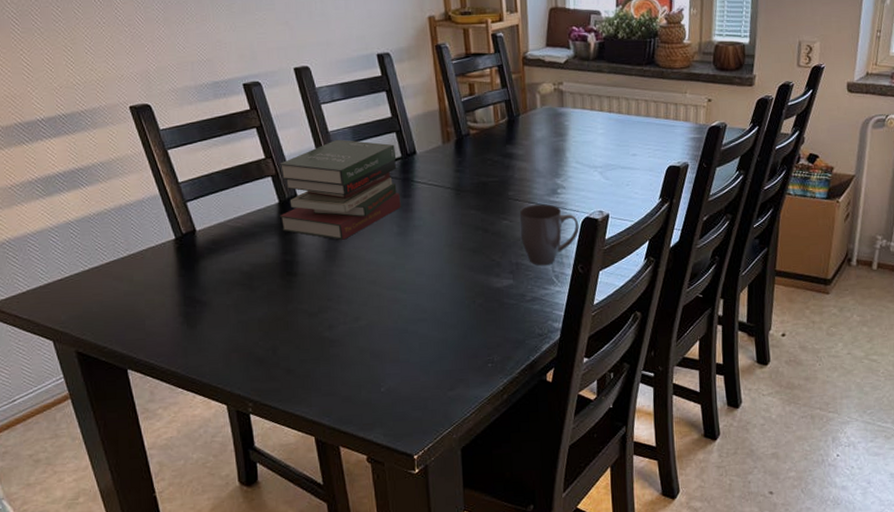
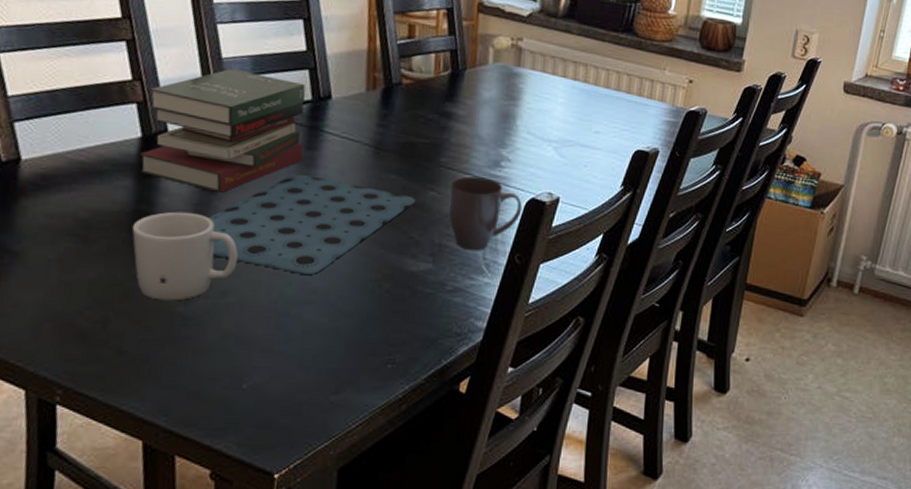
mug: none [282,258,363,329] -> present [131,211,238,301]
placemat: none [337,218,494,298] -> present [208,174,416,275]

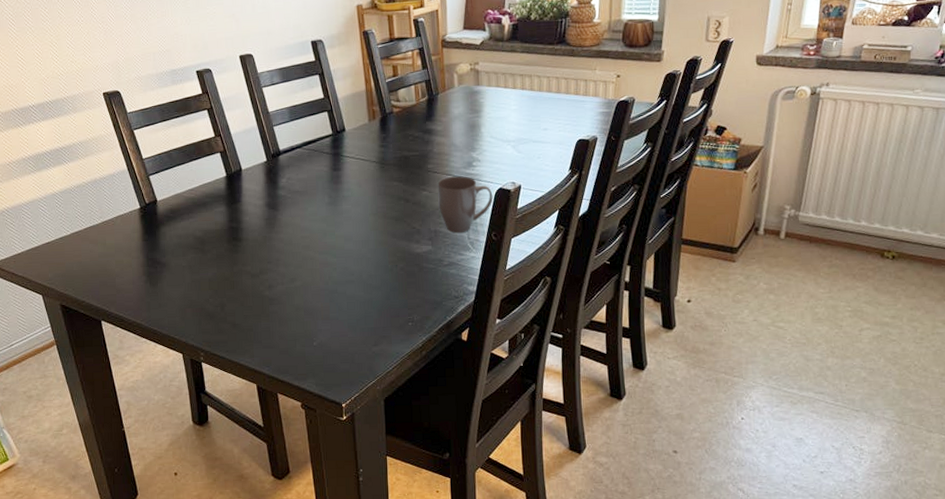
mug: present [131,211,238,301] -> none [229,225,299,288]
books: present [140,68,306,193] -> none [227,118,332,209]
placemat: present [208,174,416,275] -> none [276,189,414,262]

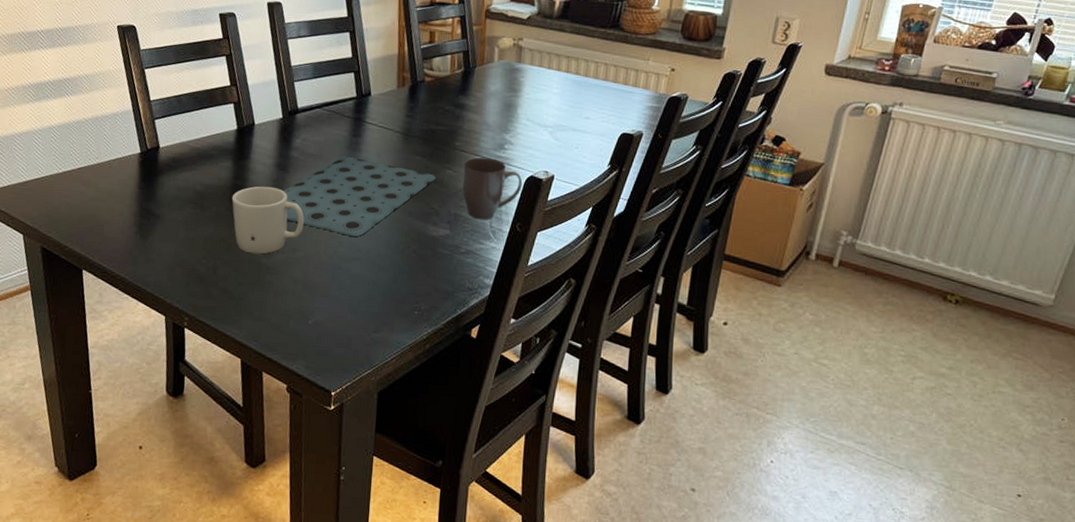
mug: none [229,225,299,288] -> present [231,186,305,255]
placemat: none [276,189,414,262] -> present [283,156,436,237]

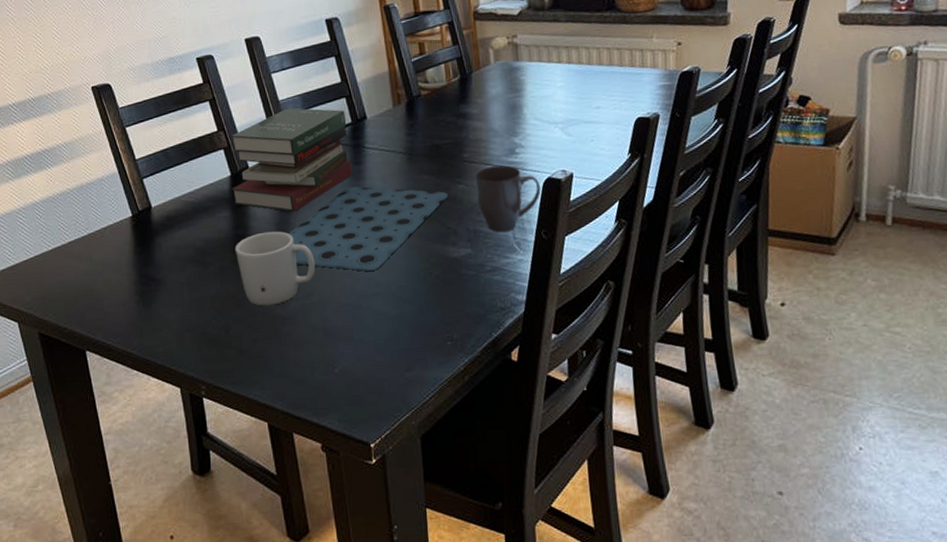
books: none [237,74,352,171] -> present [231,107,352,212]

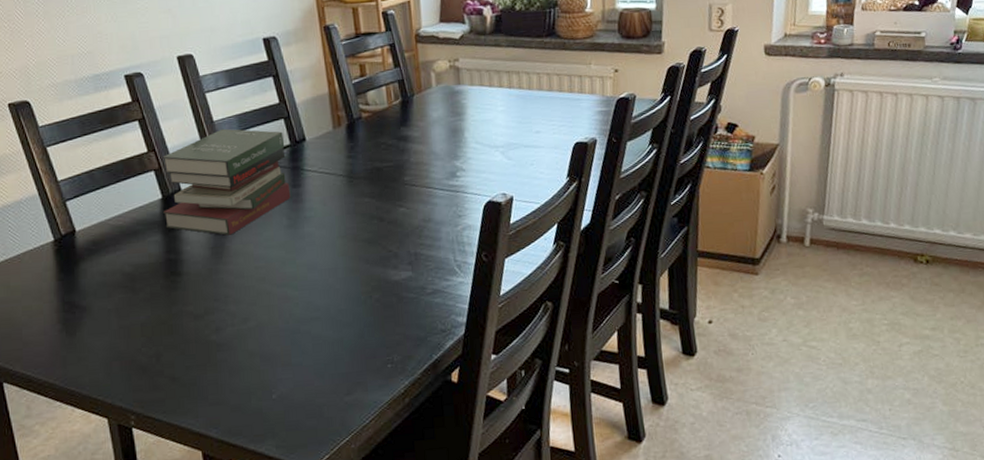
mug: present [235,231,316,306] -> none [166,255,252,333]
placemat: present [288,186,449,271] -> none [224,209,390,295]
mug: present [475,165,541,232] -> none [416,188,482,255]

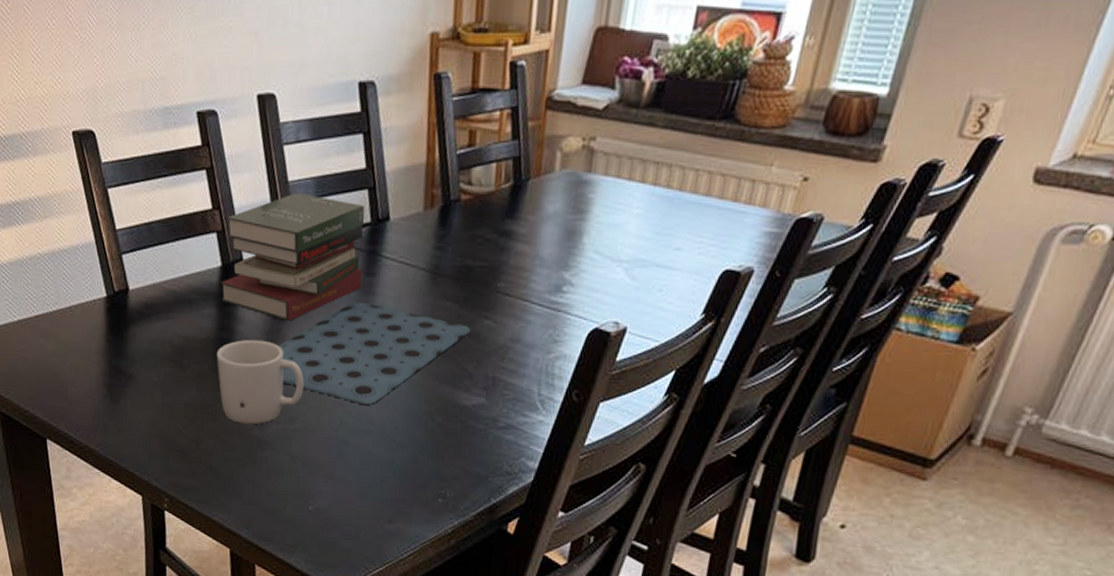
mug: none [166,255,252,333] -> present [216,339,304,425]
placemat: none [224,209,390,295] -> present [278,301,471,405]

